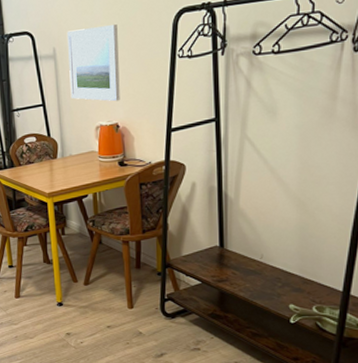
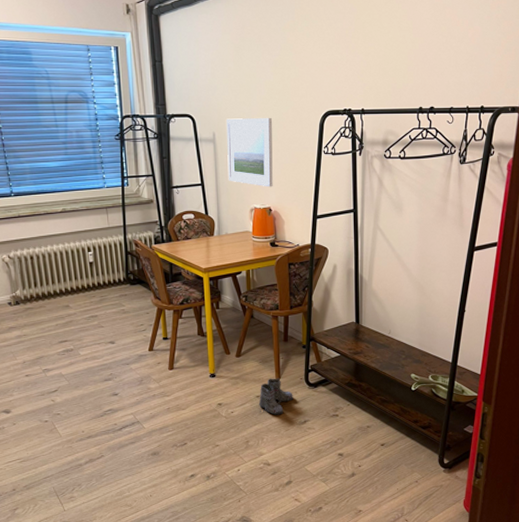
boots: none [109,307,148,347] -> present [258,378,293,415]

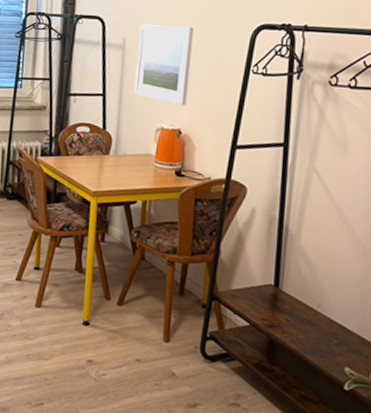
boots: present [258,378,293,415] -> none [137,339,183,390]

